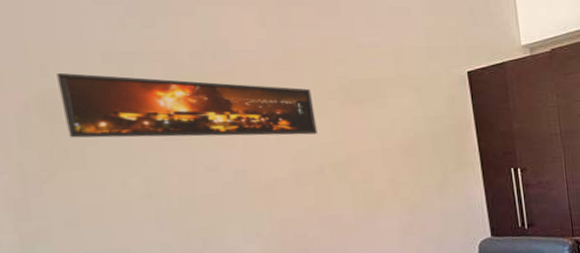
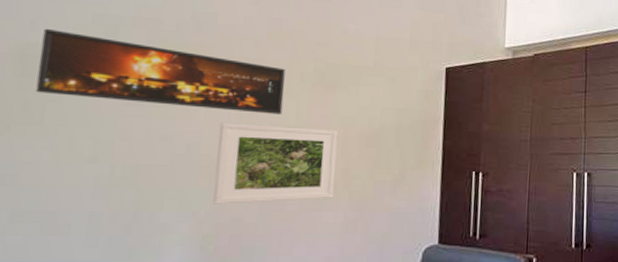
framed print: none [260,143,386,224] -> present [213,123,339,204]

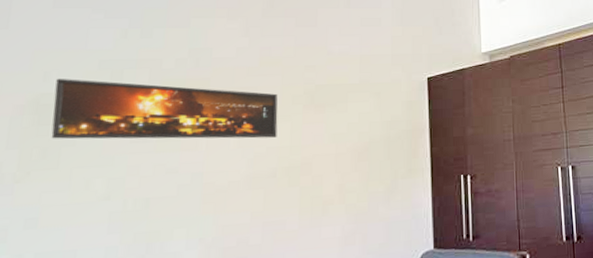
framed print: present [213,123,339,204] -> none [218,147,332,229]

